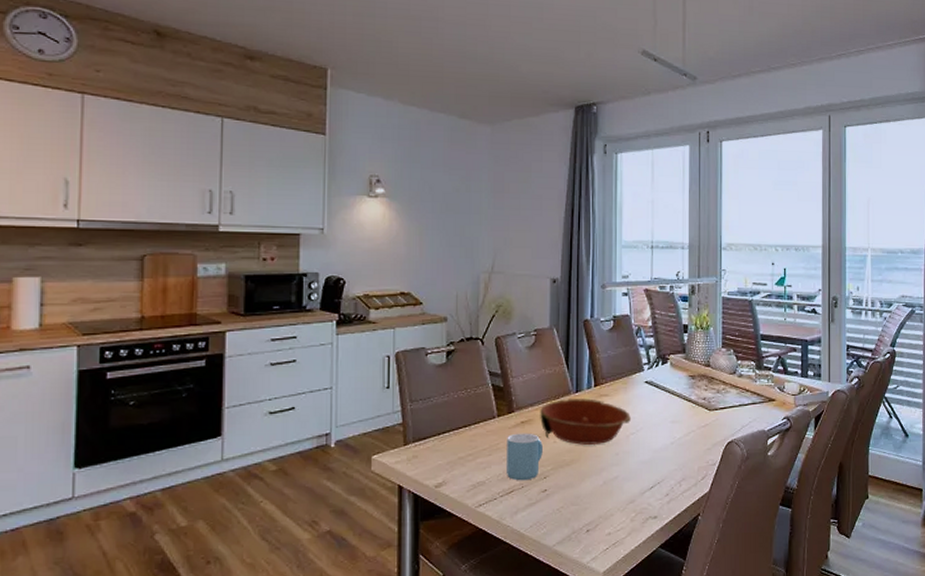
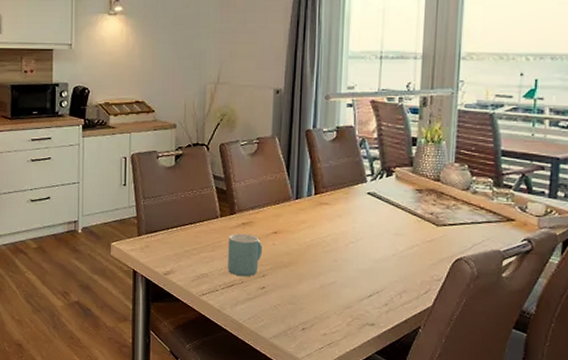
bowl: present [540,398,631,445] -> none [260,205,351,250]

